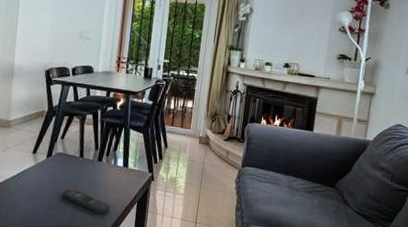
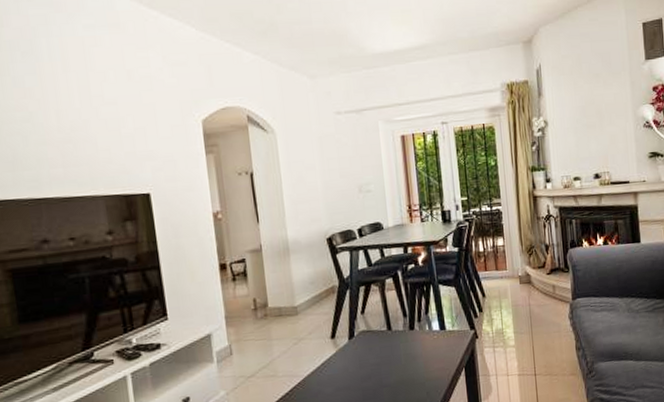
remote control: present [62,188,110,215] -> none [375,369,435,392]

